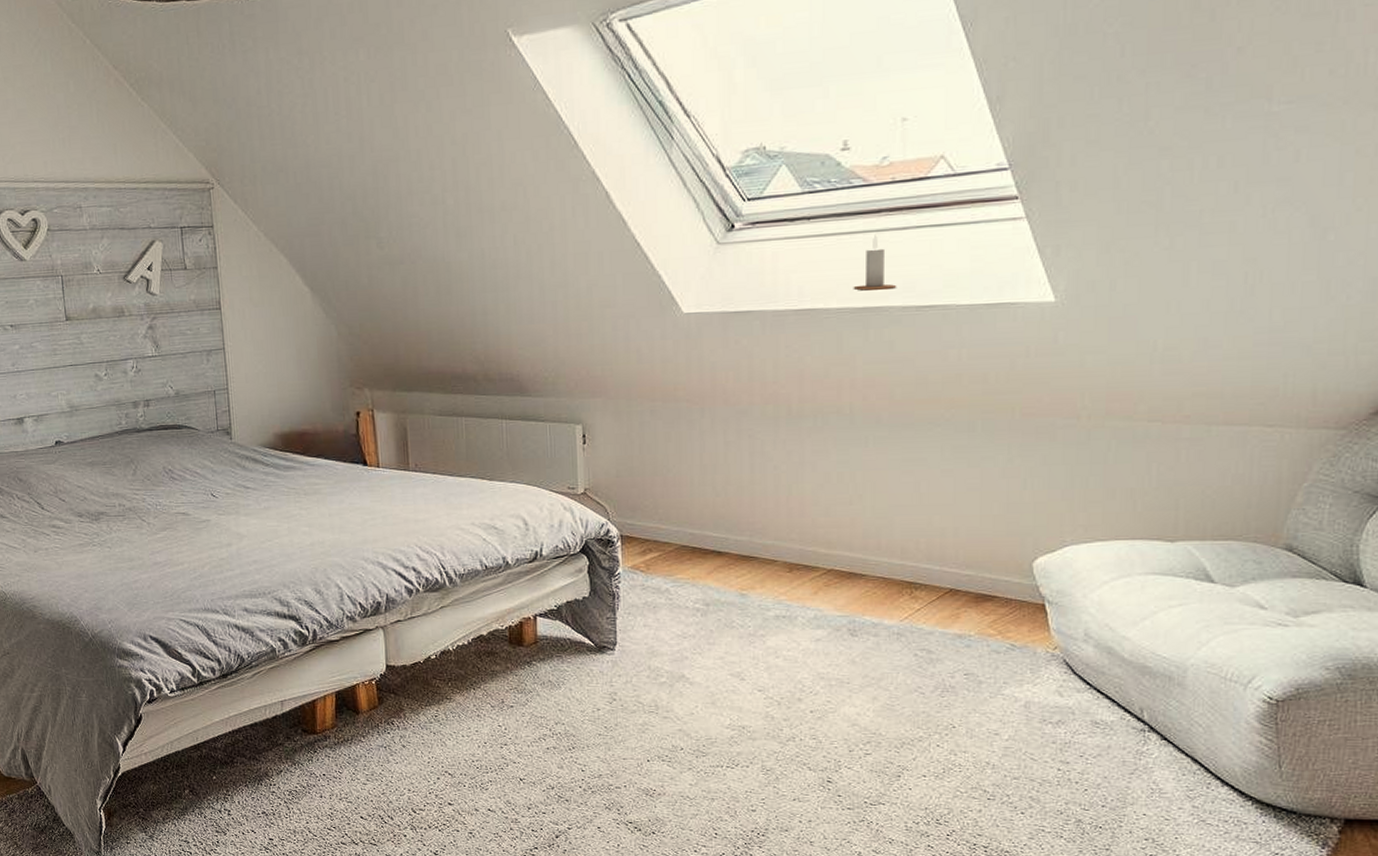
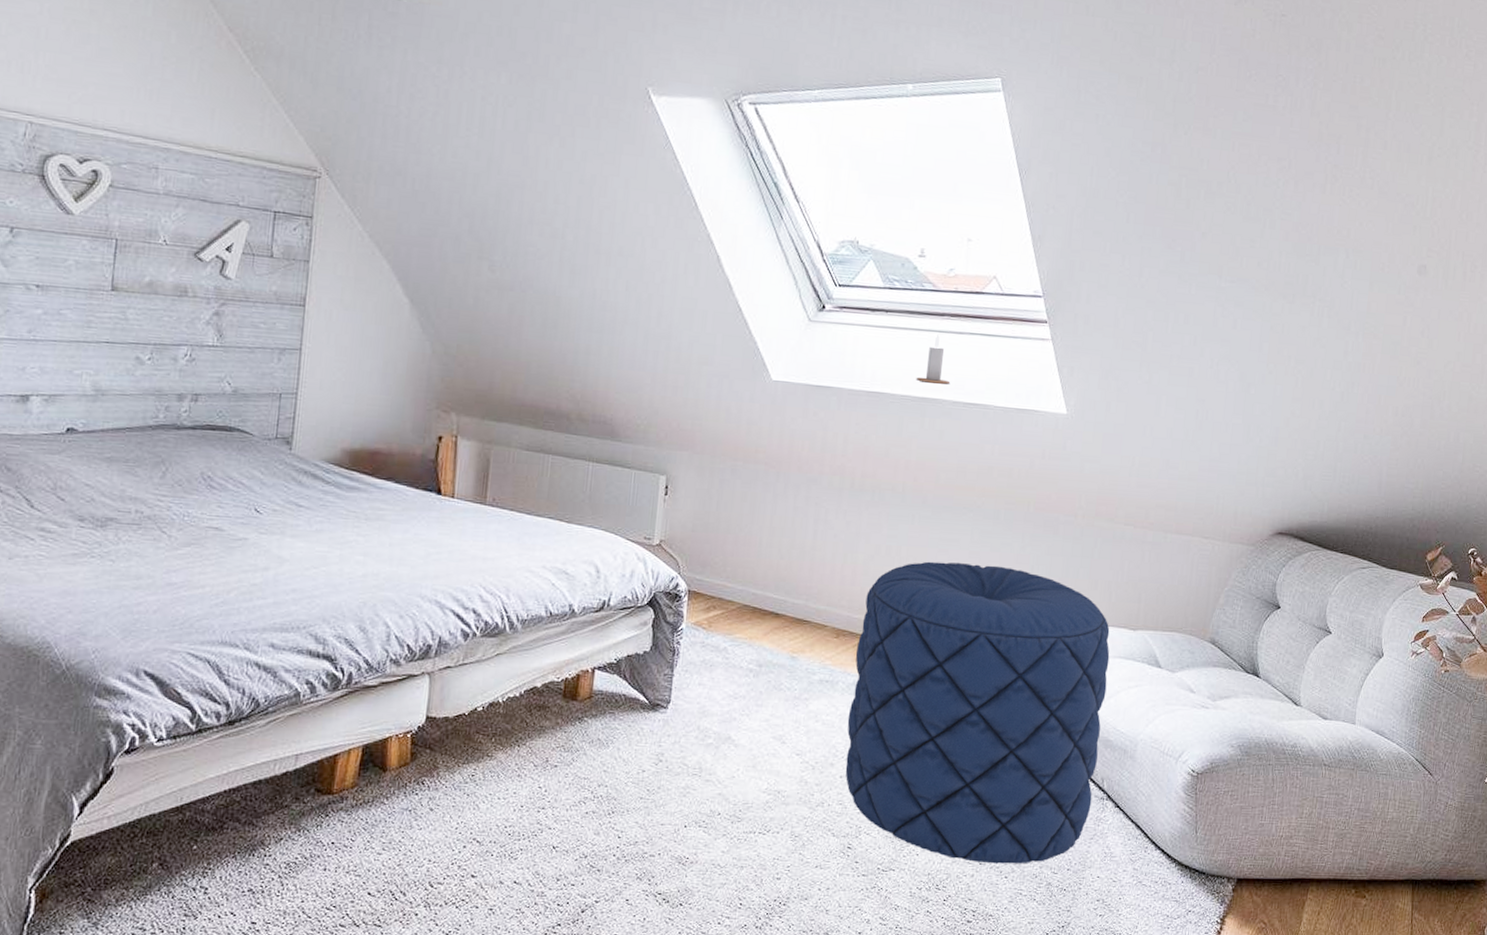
pouf: none [812,482,1140,800] -> present [845,561,1110,864]

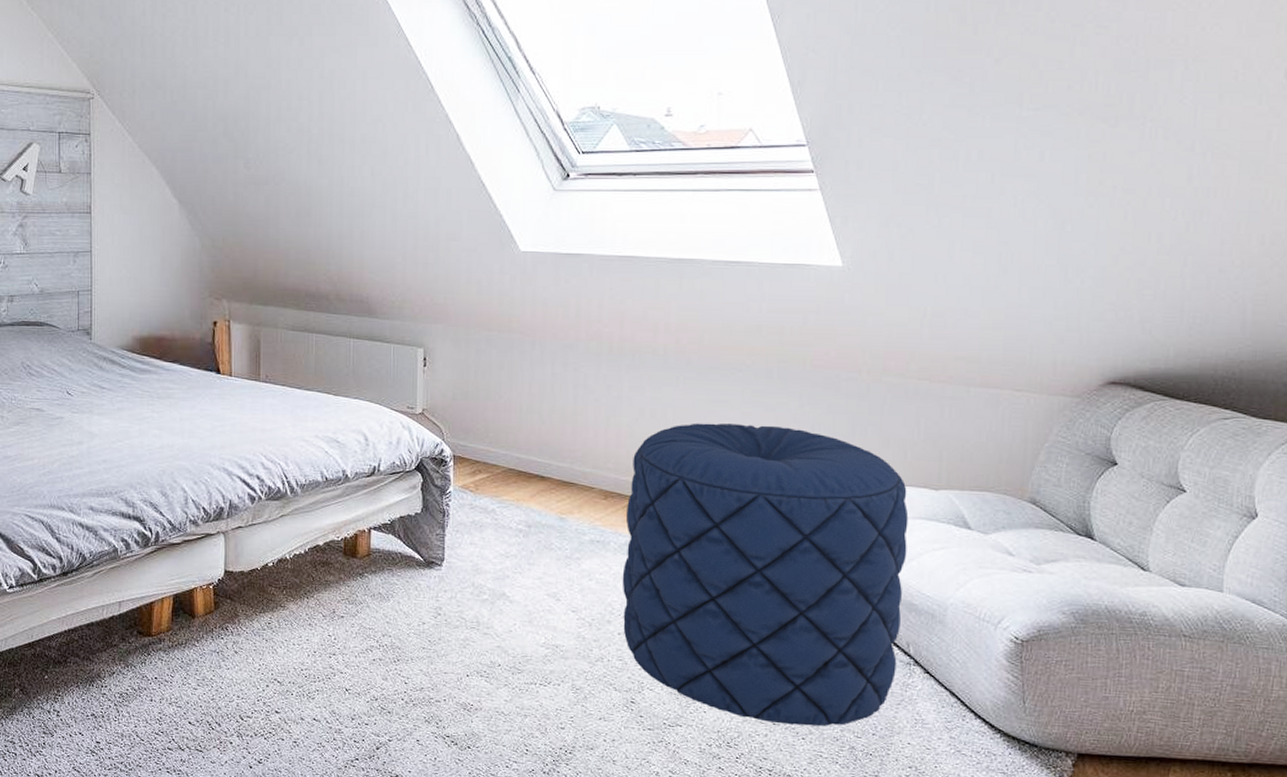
candle: present [916,333,951,385] -> none [670,193,709,244]

